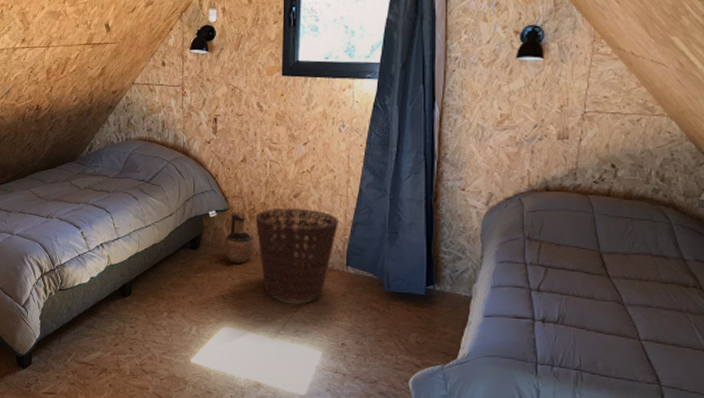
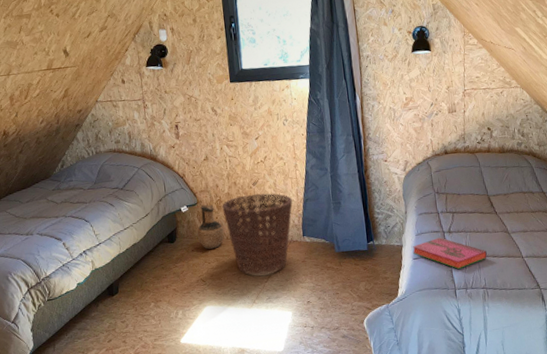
hardback book: none [484,295,587,339] -> present [412,237,487,269]

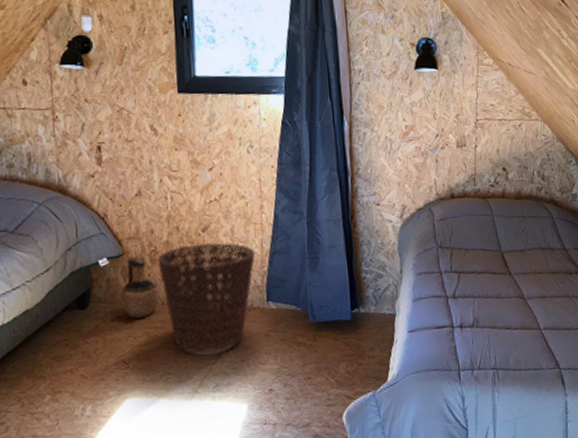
hardback book: present [412,237,487,269] -> none [407,304,499,345]

